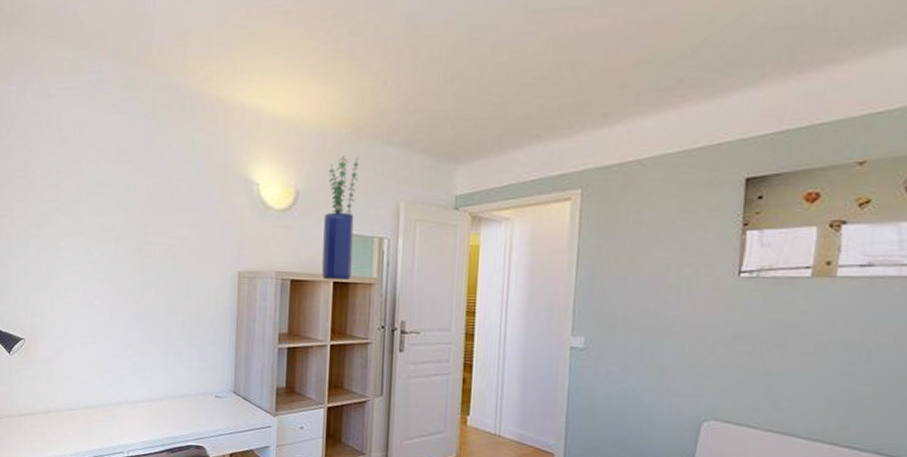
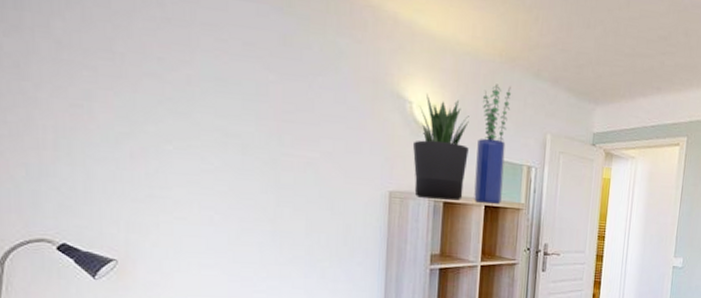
planter: none [260,173,315,278] -> present [413,93,469,201]

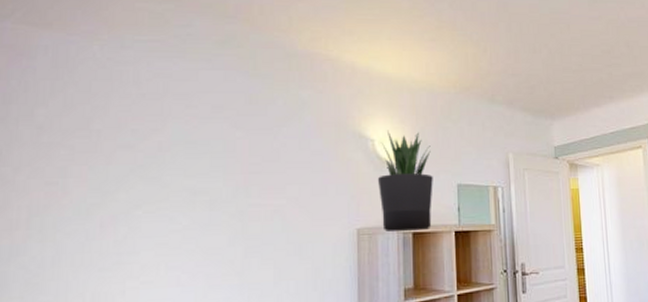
vase: present [474,84,511,205] -> none [441,113,471,230]

